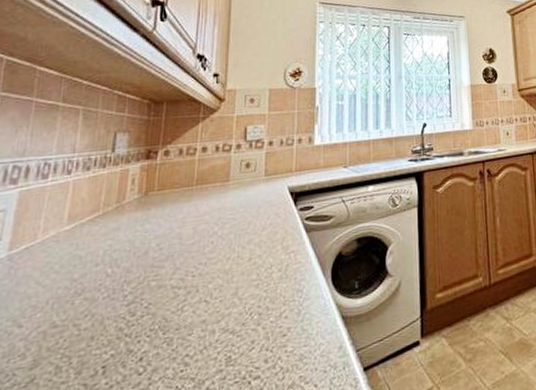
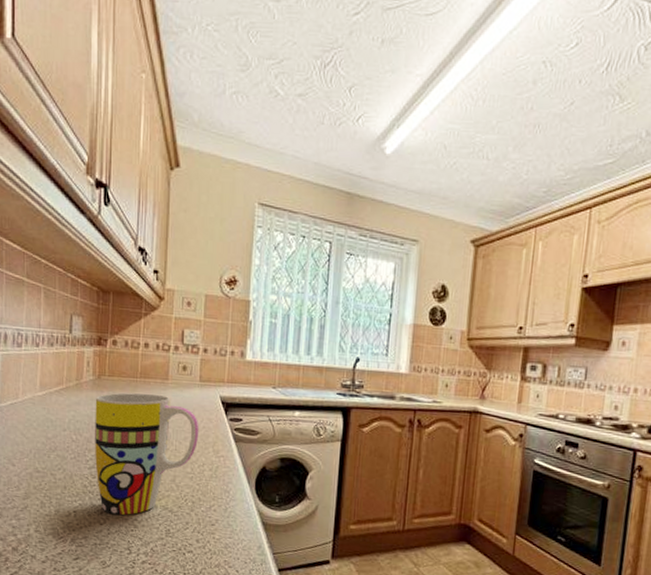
mug: none [135,199,266,358] -> present [95,393,199,516]

